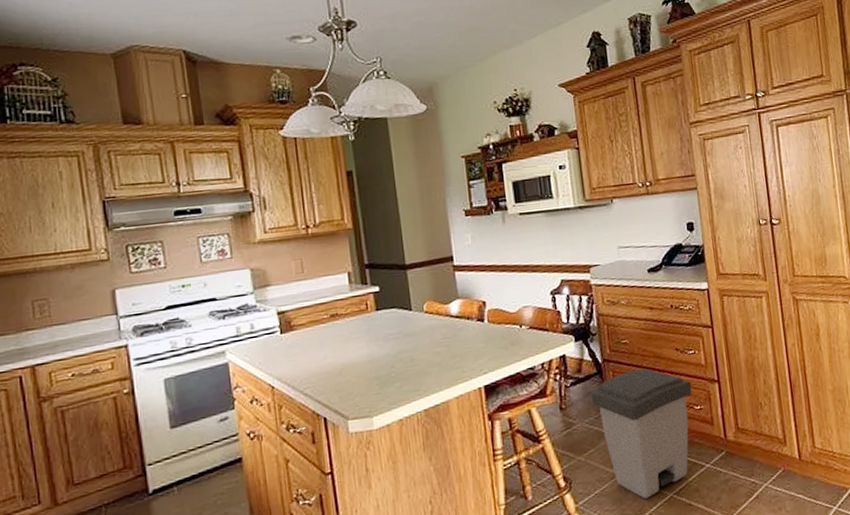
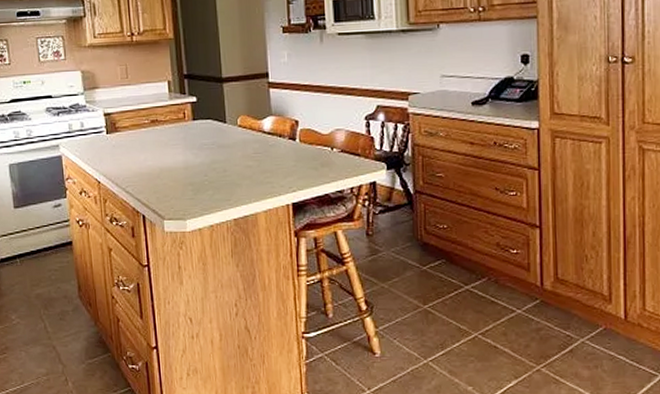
trash can: present [590,368,692,499] -> none [399,204,510,334]

